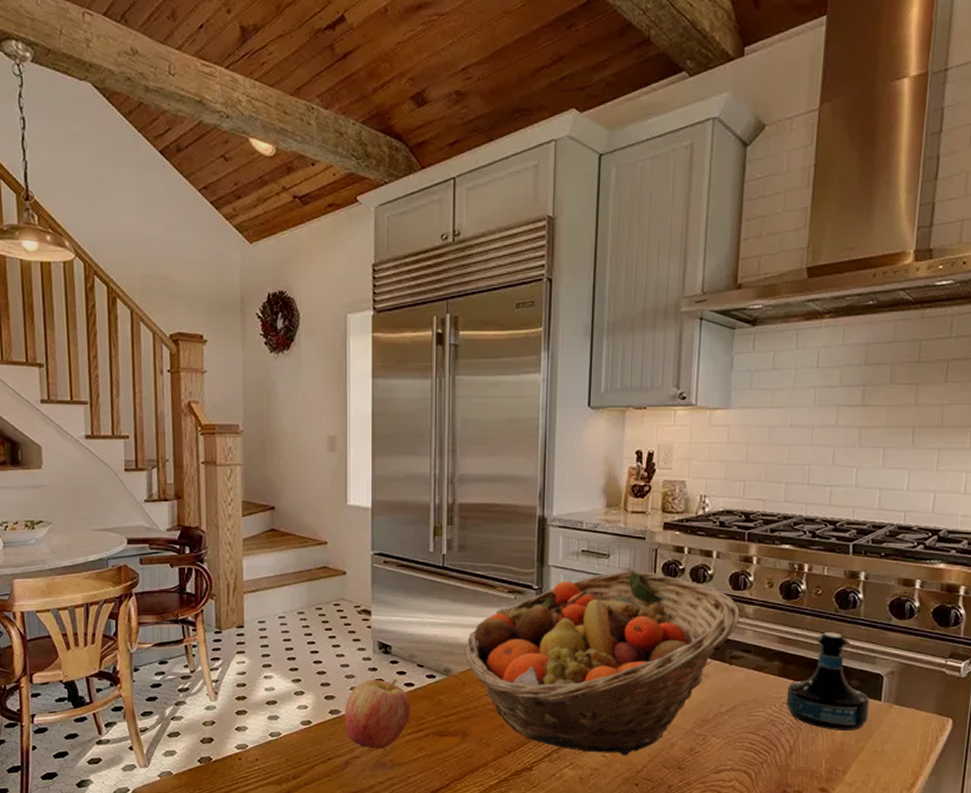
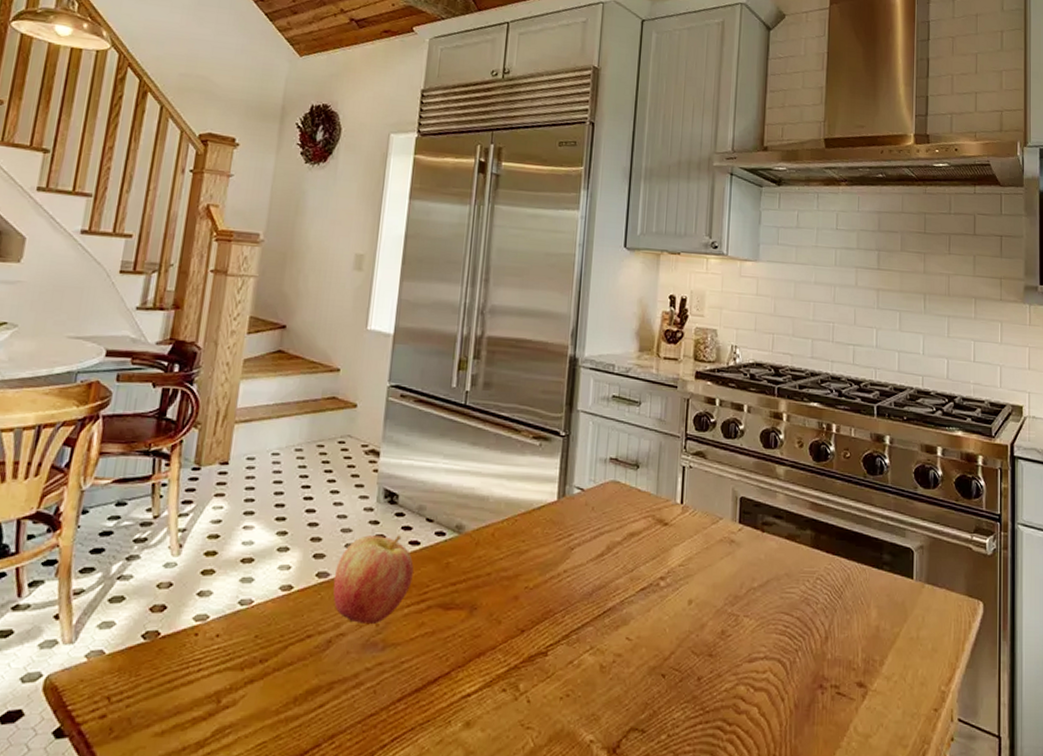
fruit basket: present [464,570,740,755] -> none [480,420,771,638]
tequila bottle: present [787,632,870,730] -> none [820,499,902,613]

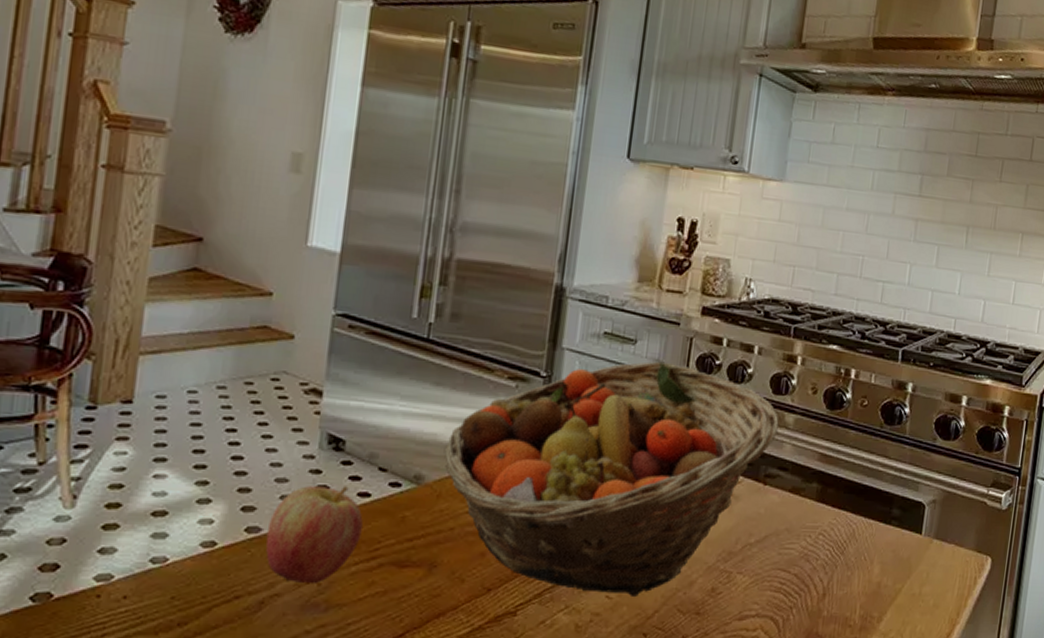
fruit basket: none [480,420,771,638] -> present [443,361,779,596]

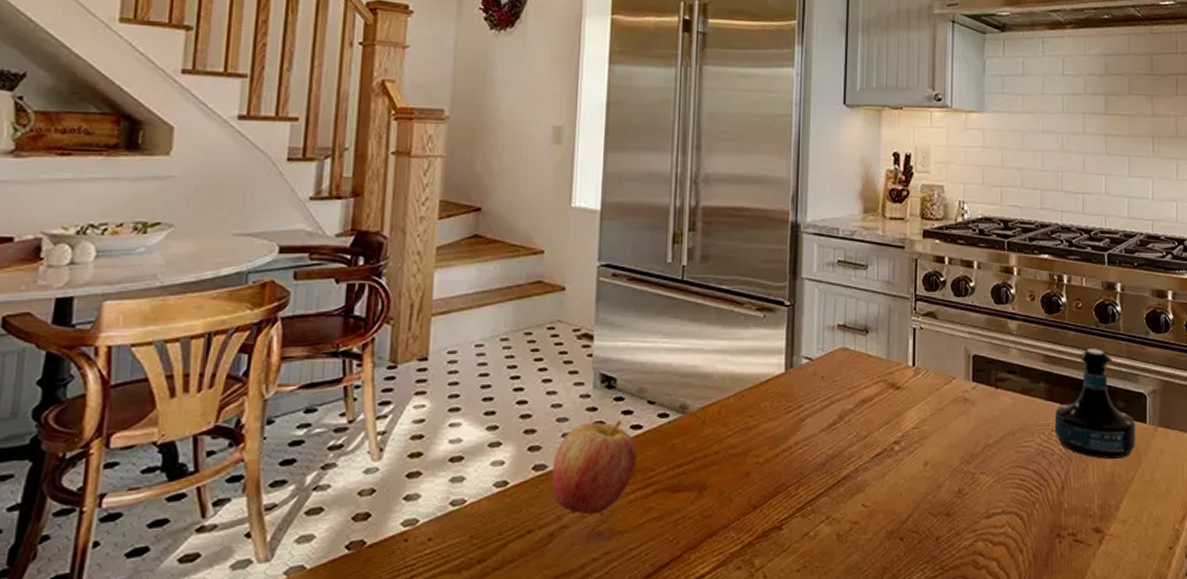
fruit basket: present [443,361,779,596] -> none [704,282,1003,503]
tequila bottle: none [822,451,910,569] -> present [1055,349,1135,459]

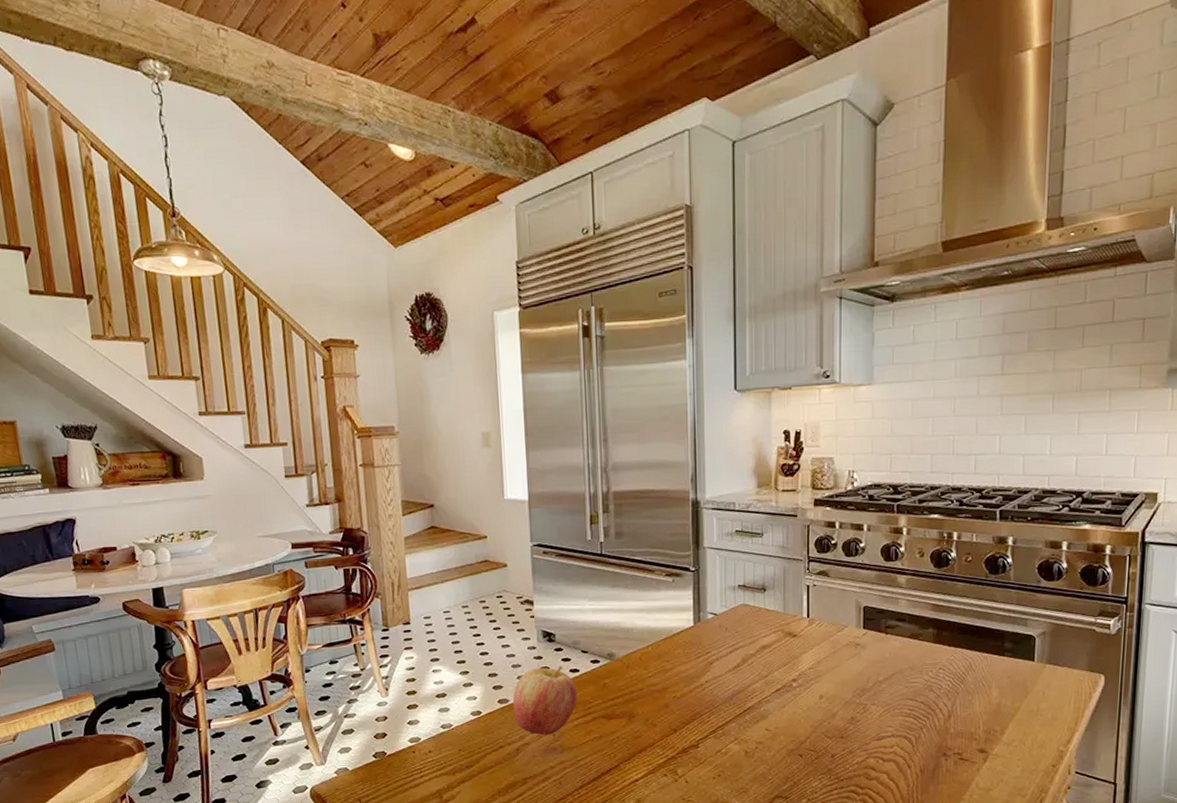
tequila bottle: present [1055,349,1135,459] -> none [943,597,1023,692]

